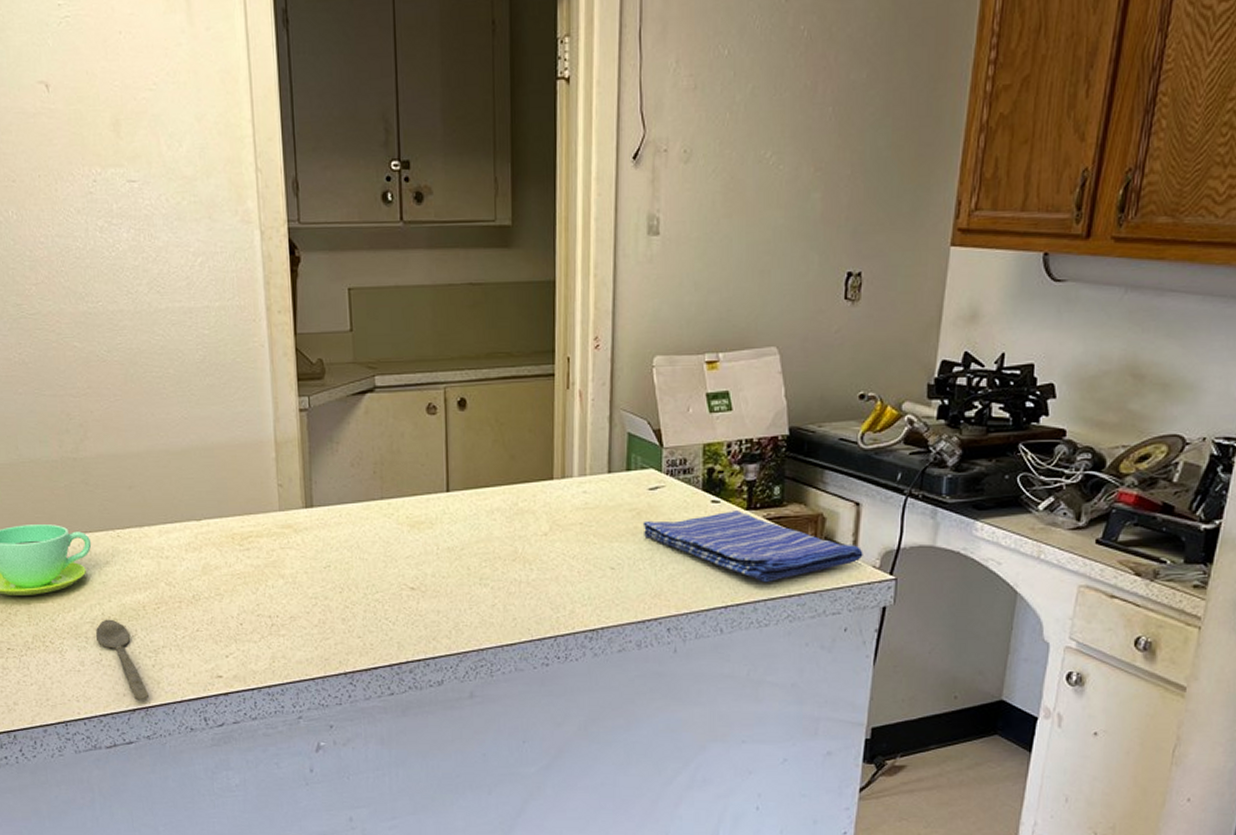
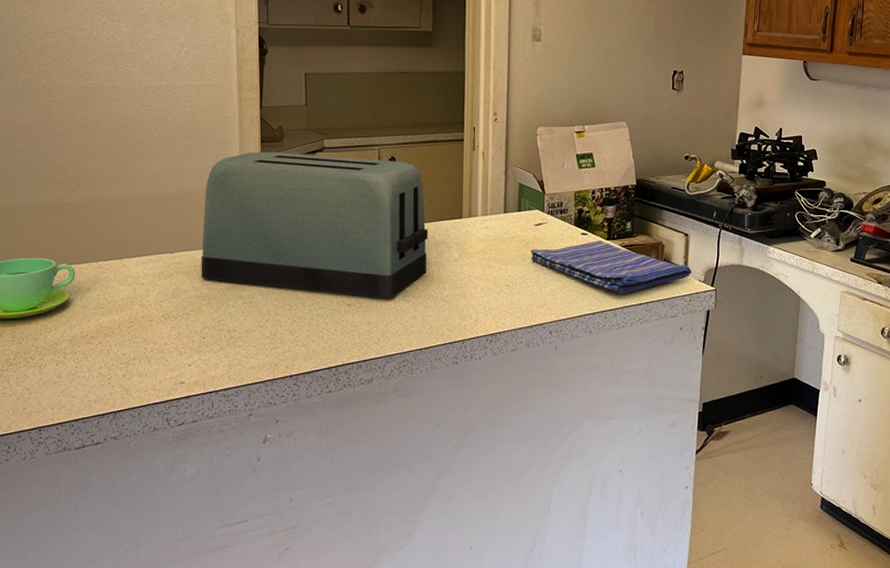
spoon: present [95,619,150,701] -> none [73,336,119,406]
toaster: none [232,392,509,581] -> present [201,151,428,299]

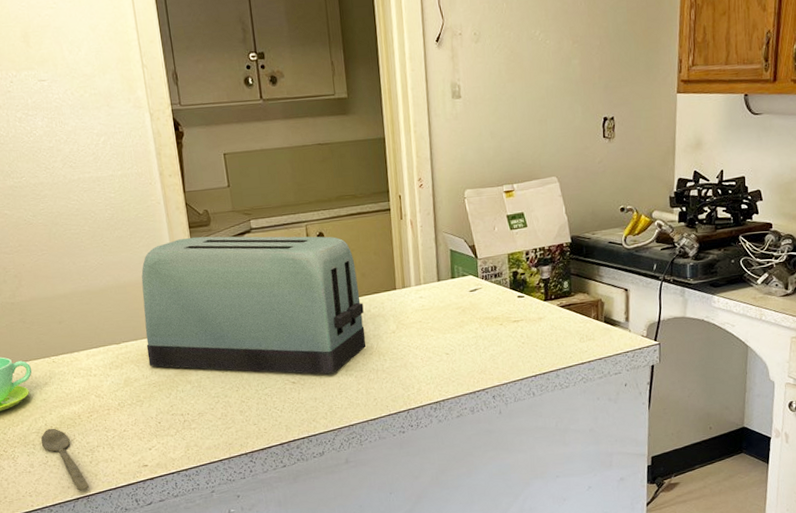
spoon: none [73,336,119,406] -> present [41,428,90,491]
dish towel: present [530,241,692,295] -> none [467,302,634,355]

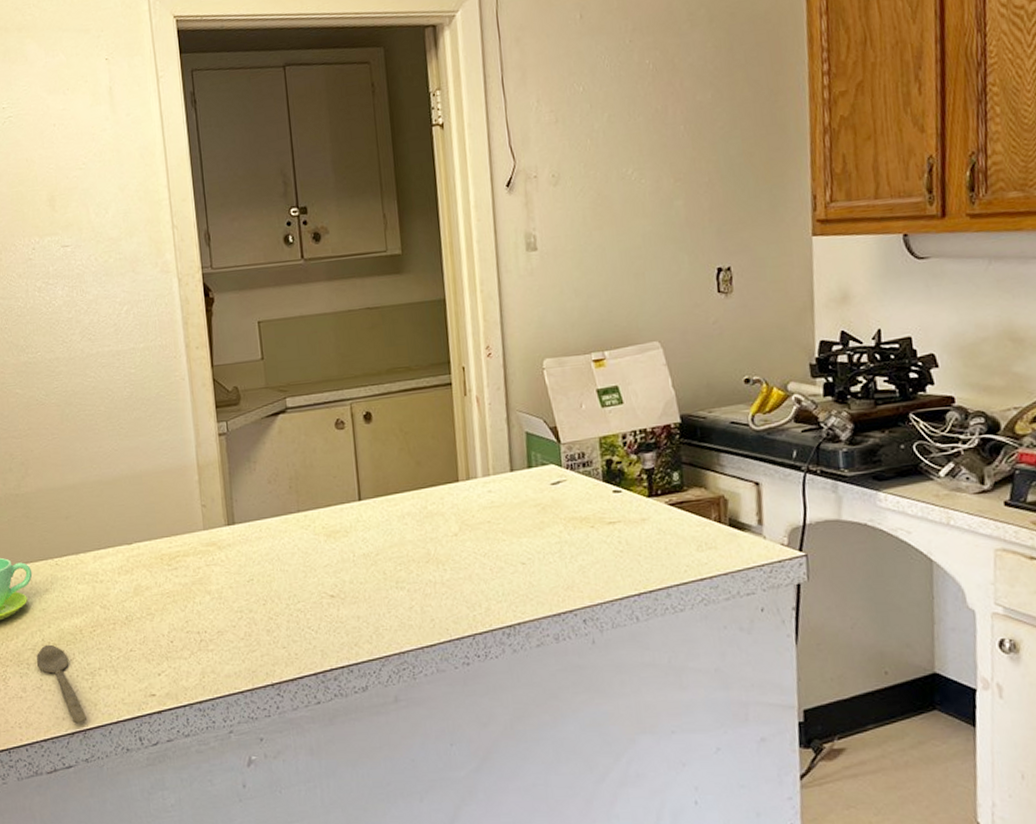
toaster: present [141,236,366,374] -> none [159,416,422,587]

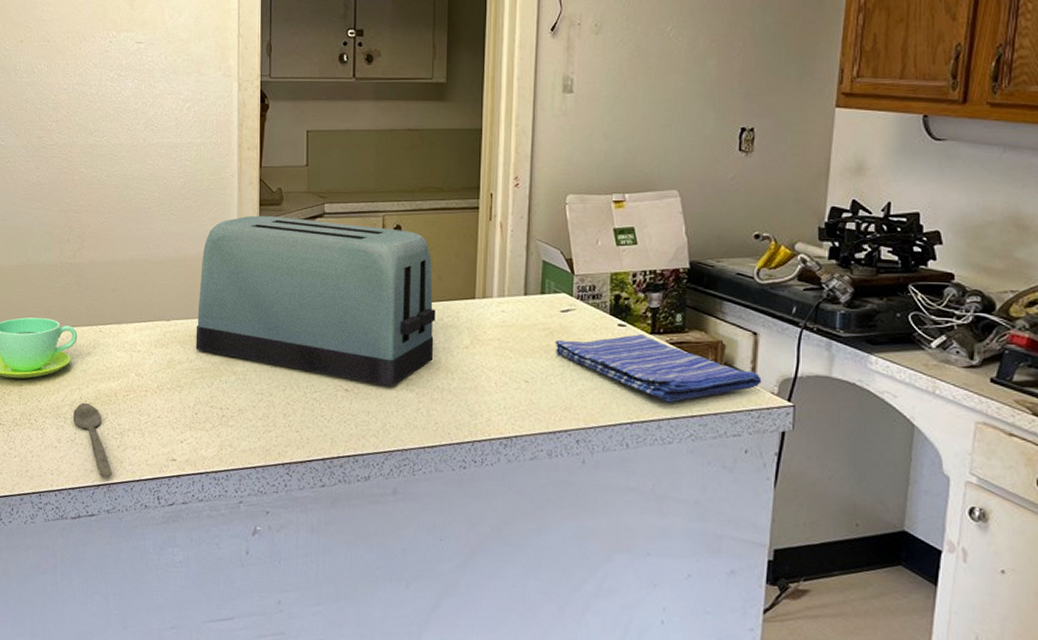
toaster: none [159,416,422,587] -> present [195,215,436,386]
dish towel: none [548,498,770,568] -> present [555,334,762,403]

